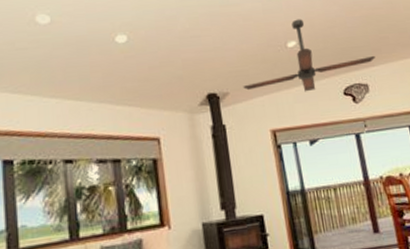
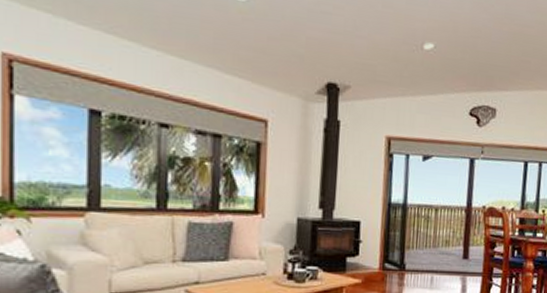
ceiling fan: present [243,19,376,92] -> none [367,18,511,104]

